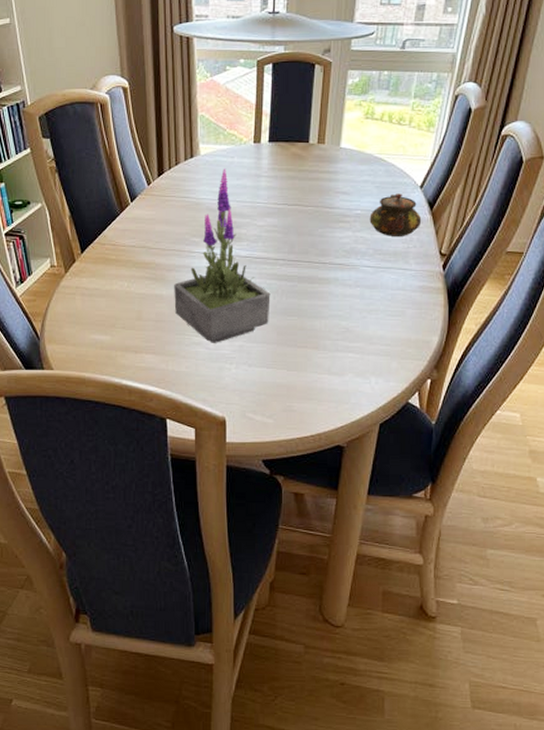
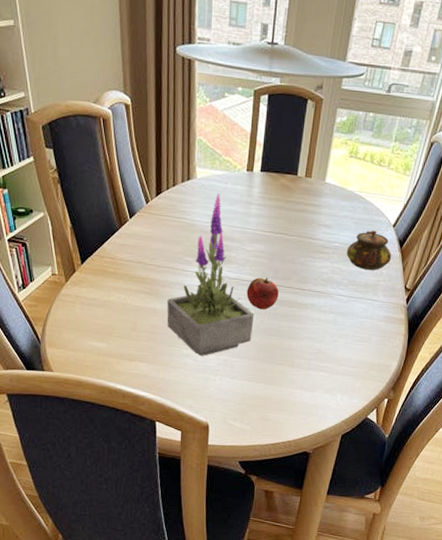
fruit: none [260,252,296,288] -> present [246,277,279,310]

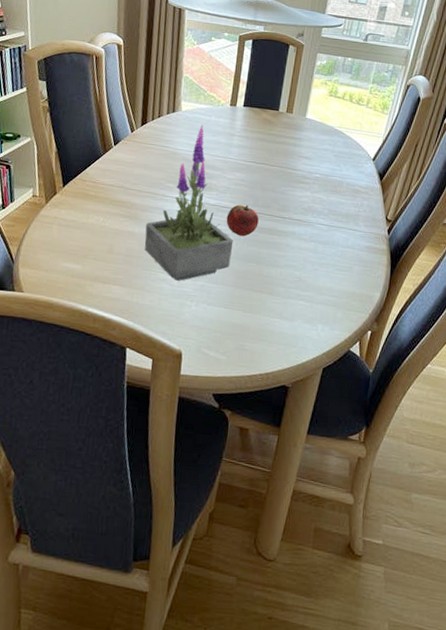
teapot: present [346,230,392,270] -> none [326,163,372,201]

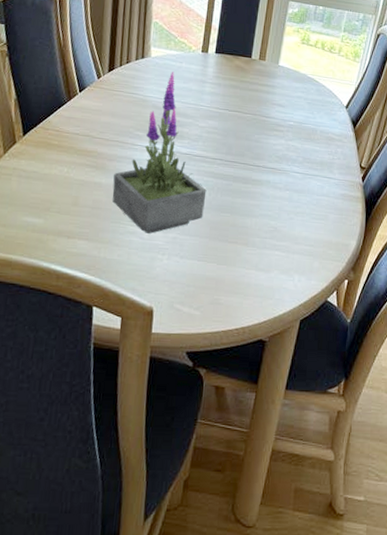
fruit: present [226,204,259,237] -> none [199,153,233,186]

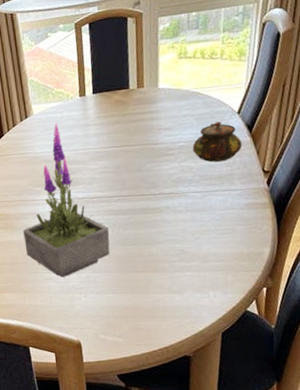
teapot: none [300,110,346,149] -> present [192,121,243,162]

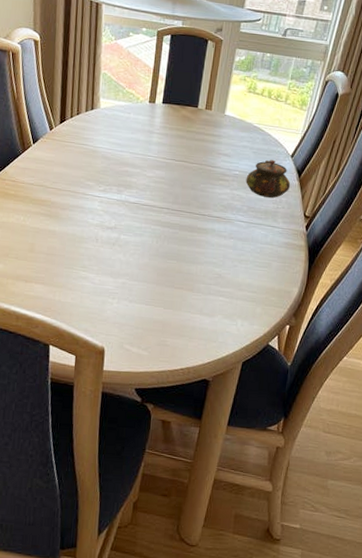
potted plant: present [23,123,110,277] -> none [65,122,154,279]

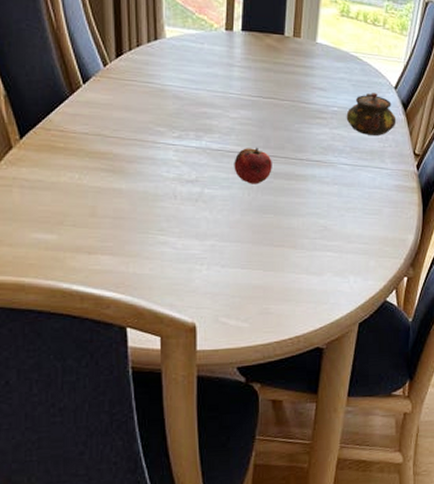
fruit: none [146,202,179,234] -> present [234,147,272,184]

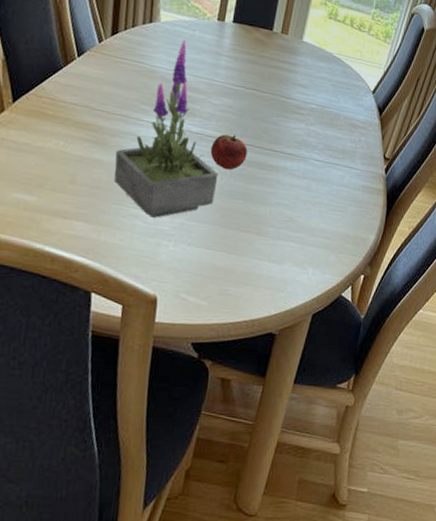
potted plant: none [135,54,245,242] -> present [114,40,218,218]
teapot: present [346,92,397,135] -> none [323,94,371,136]

